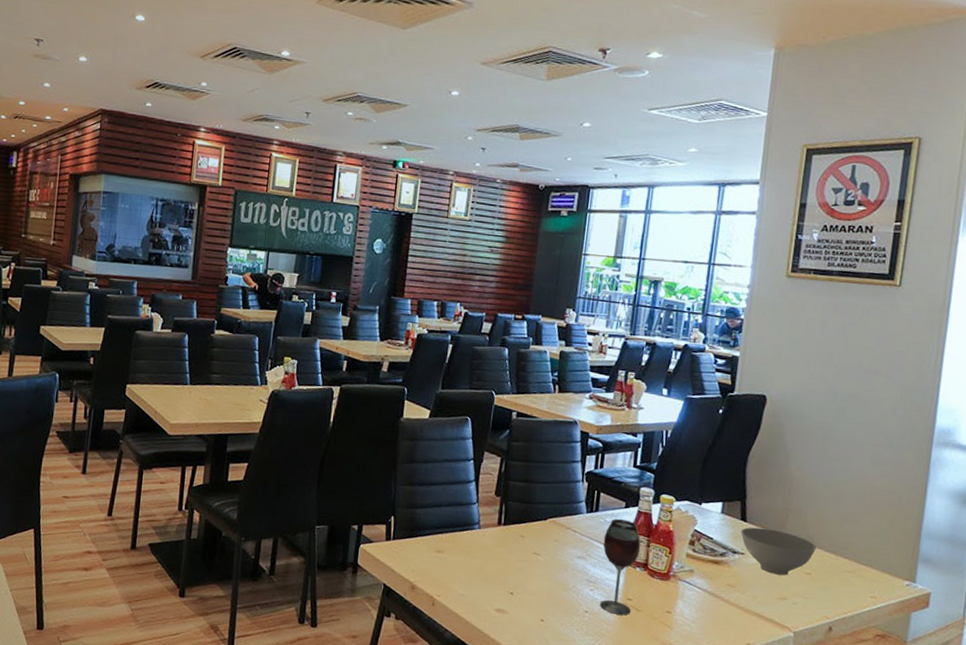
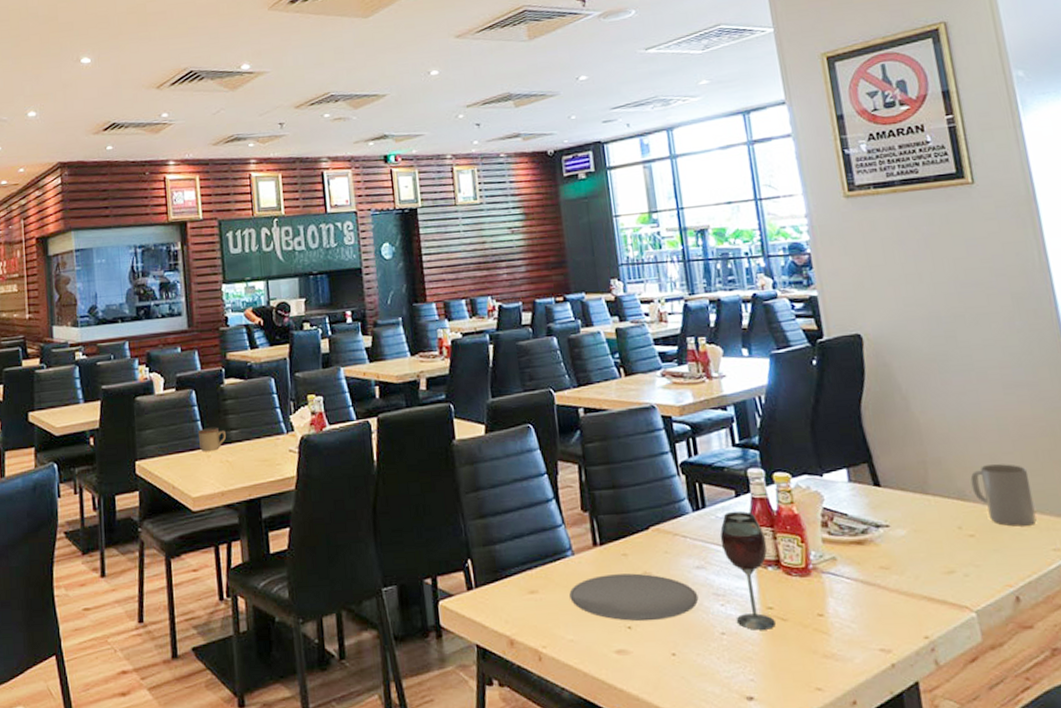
mug: none [184,368,209,389] -> present [197,427,227,452]
plate: none [468,549,574,593] -> present [569,573,699,622]
bowl: present [740,527,817,576] -> none [877,489,972,544]
cup: none [820,521,870,575] -> present [970,464,1037,527]

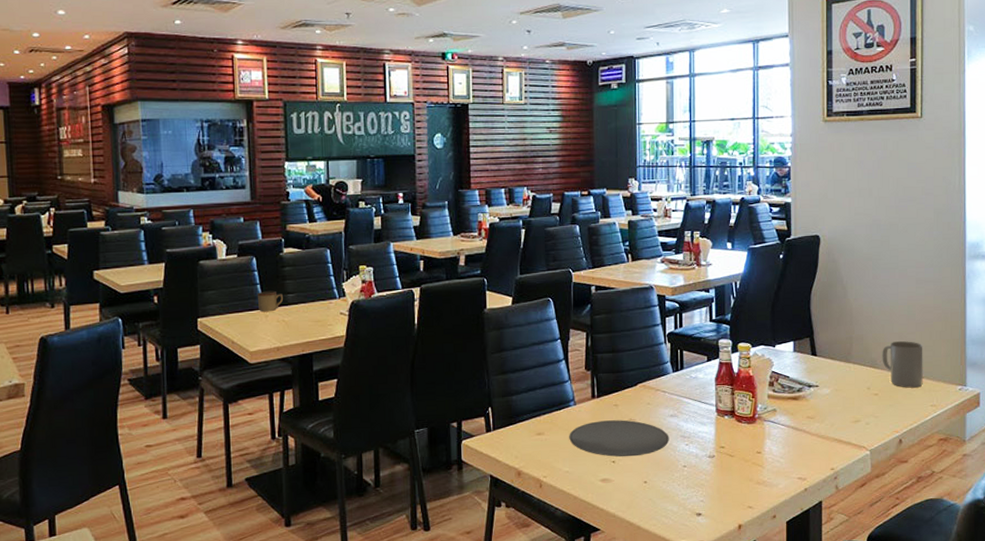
wineglass: present [720,511,776,630] -> none [691,373,726,464]

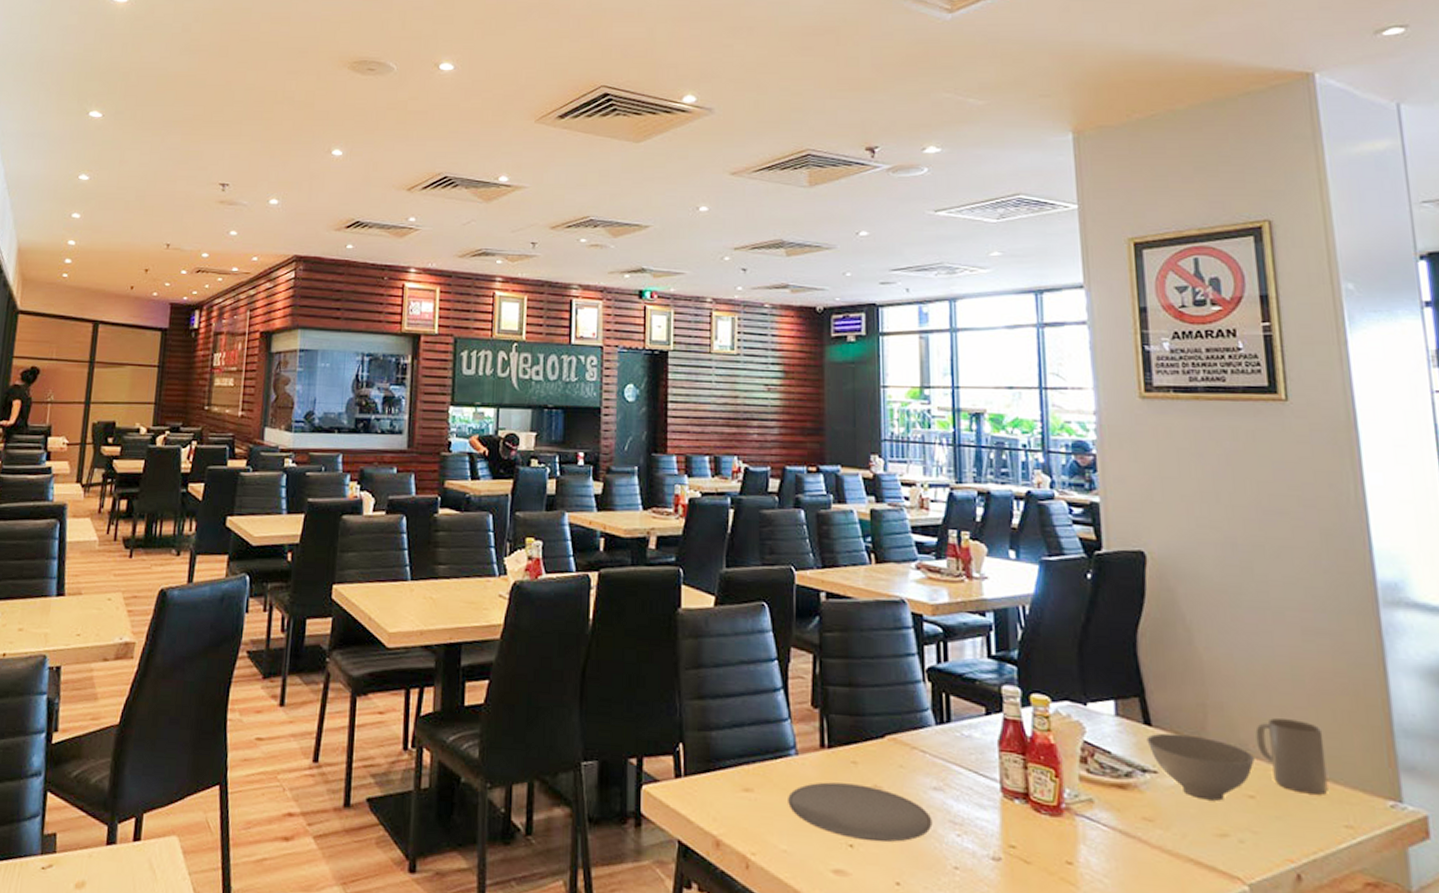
mug: present [257,290,284,312] -> none [403,558,434,586]
bowl: none [813,359,880,400] -> present [1146,733,1255,801]

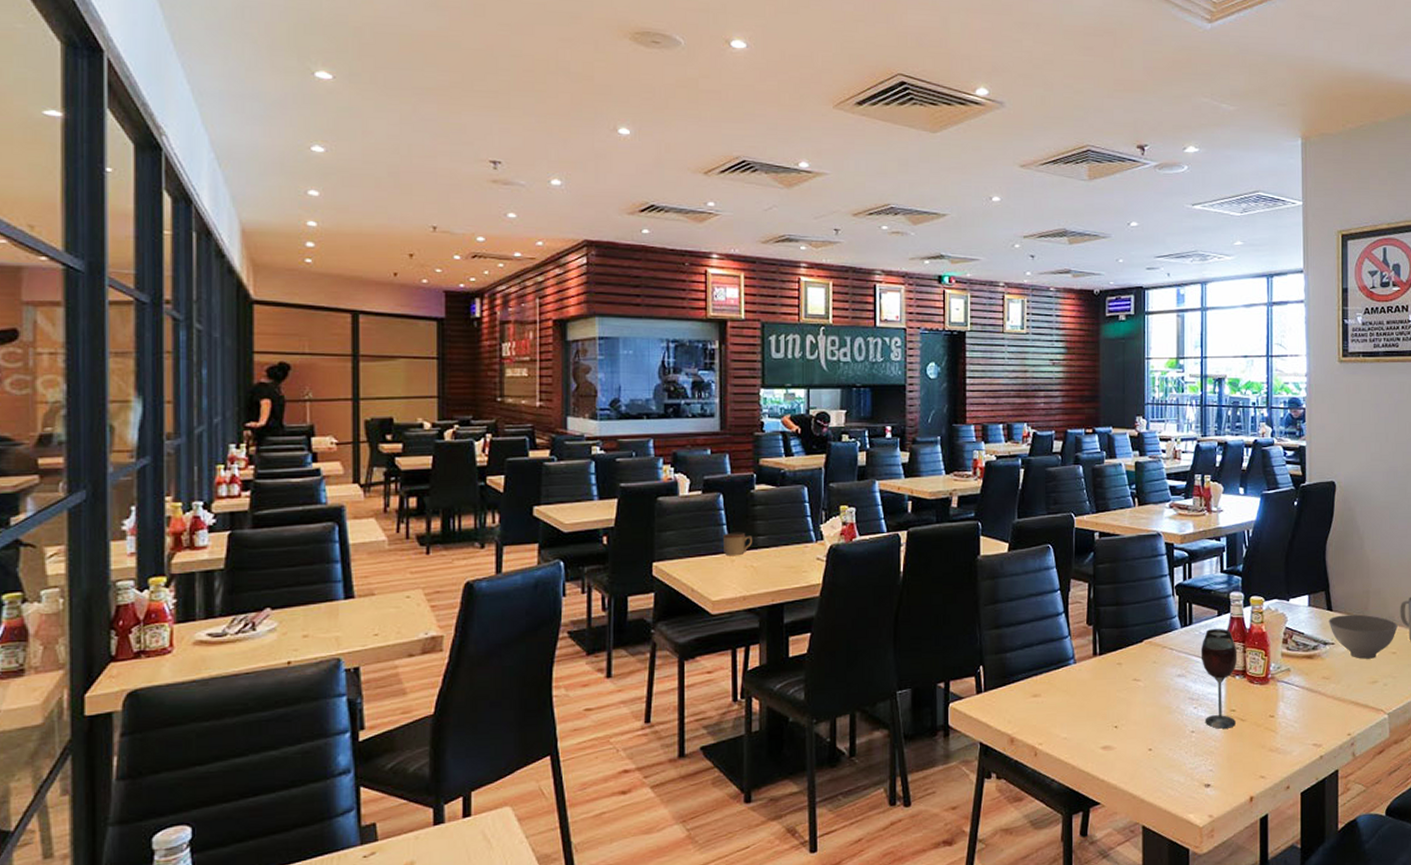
mug: none [403,558,434,586] -> present [722,532,753,557]
plate: present [788,782,933,843] -> none [1068,680,1177,722]
wineglass: none [963,731,1017,871] -> present [1200,629,1238,729]

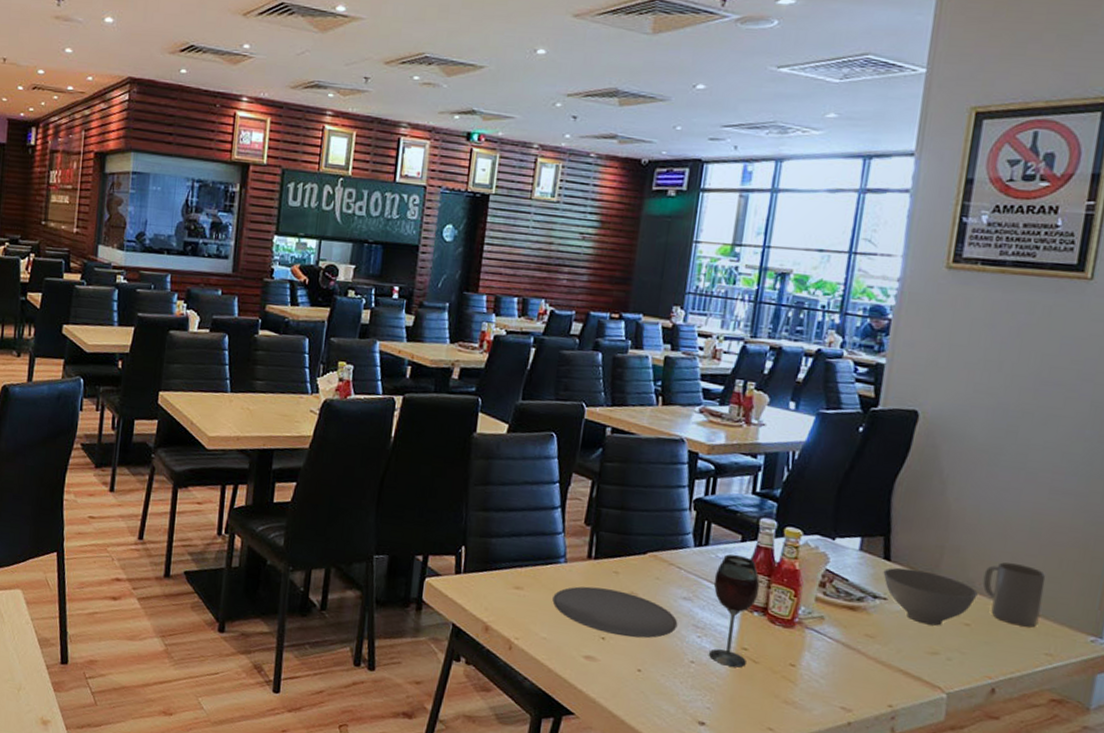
mug: present [722,532,753,557] -> none [223,373,252,397]
plate: none [1068,680,1177,722] -> present [552,586,678,639]

